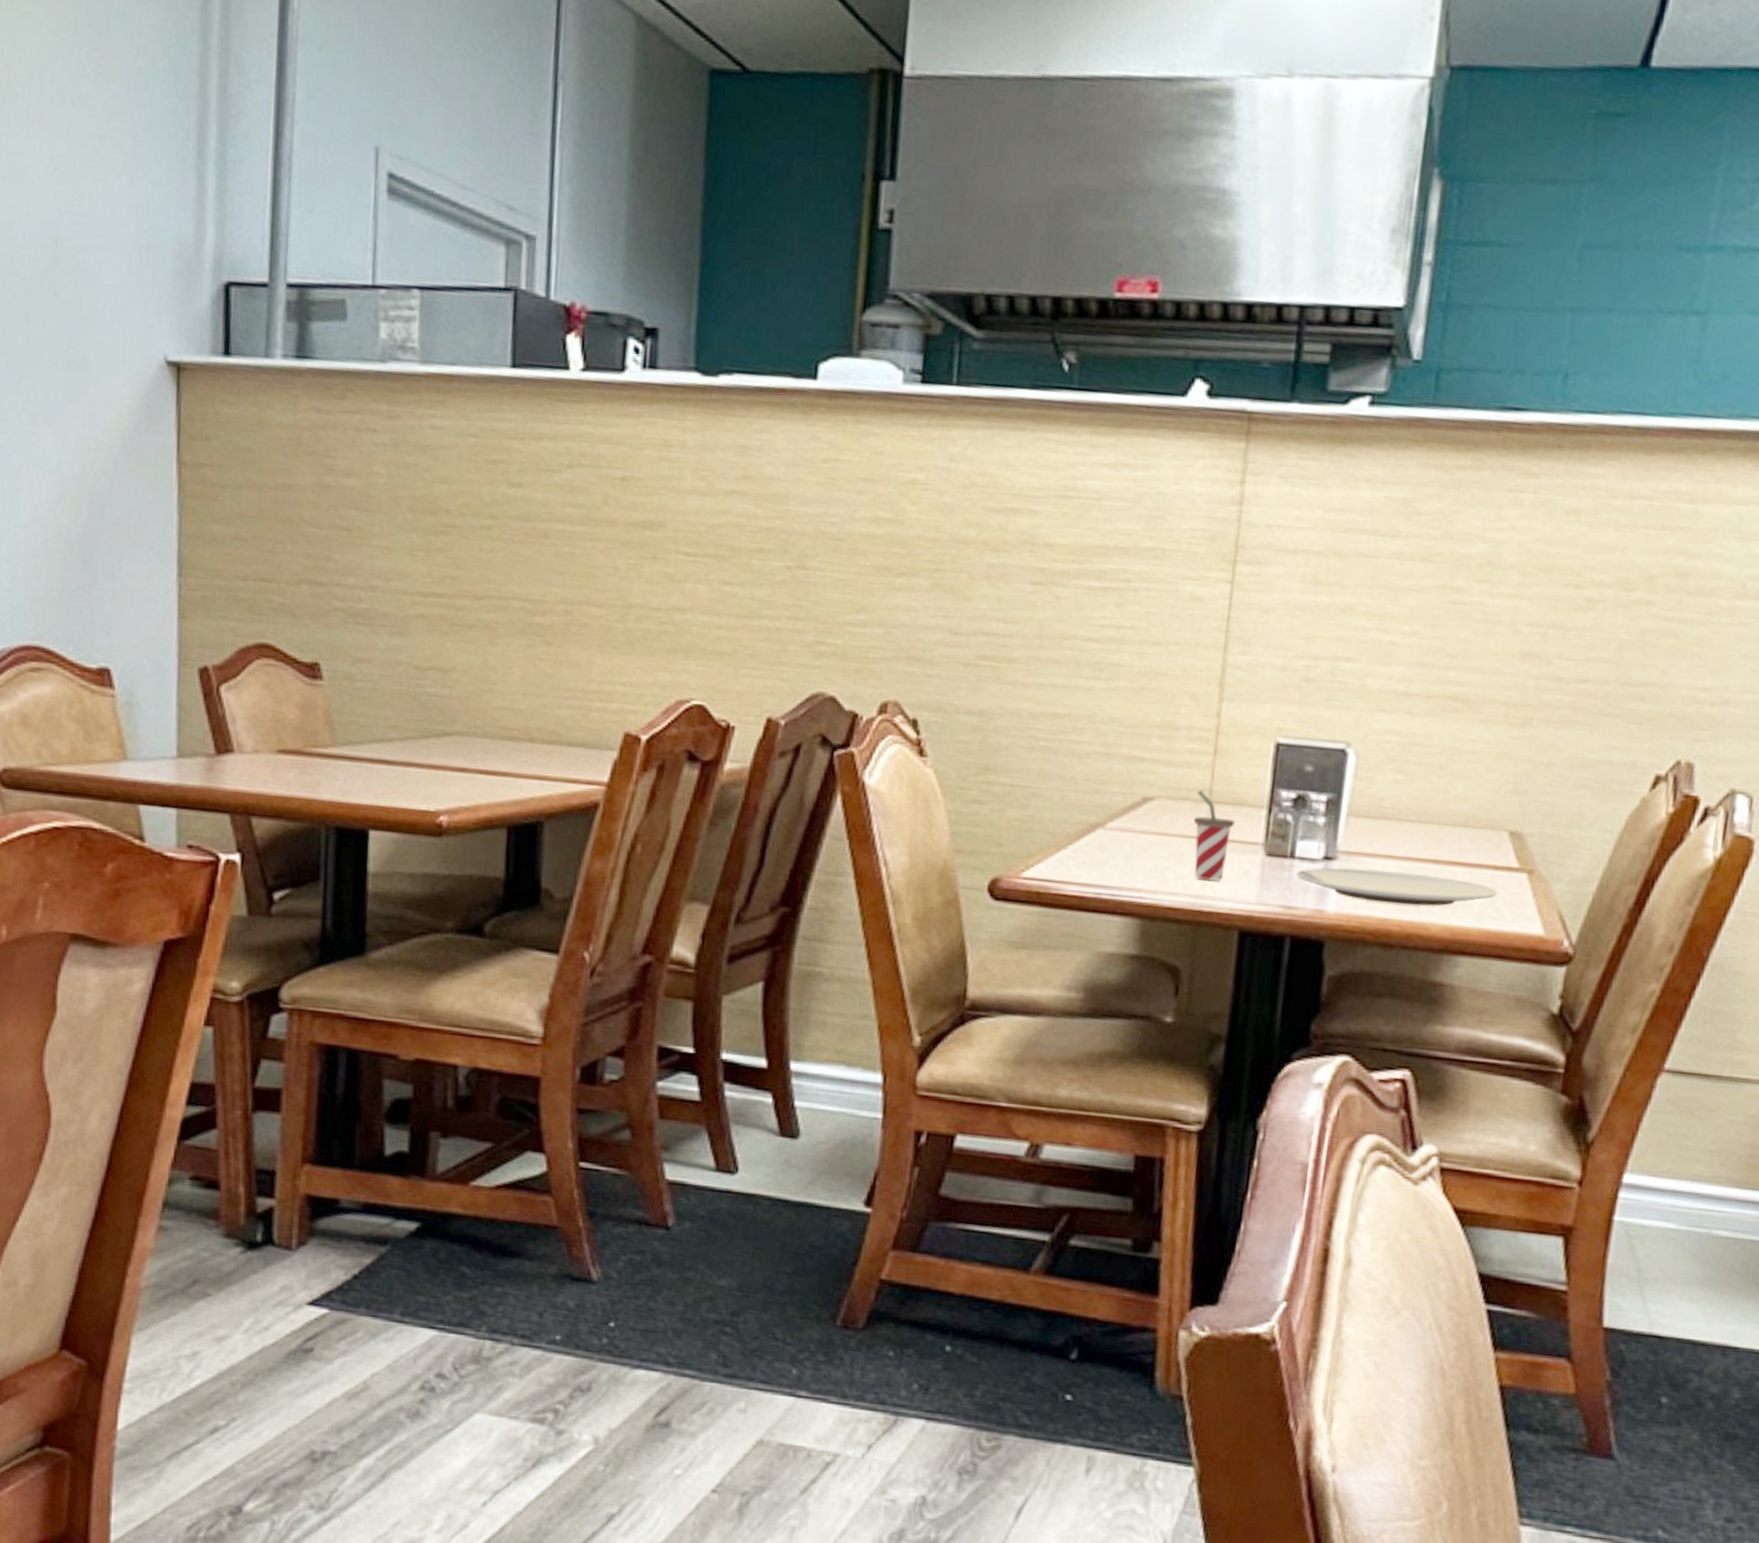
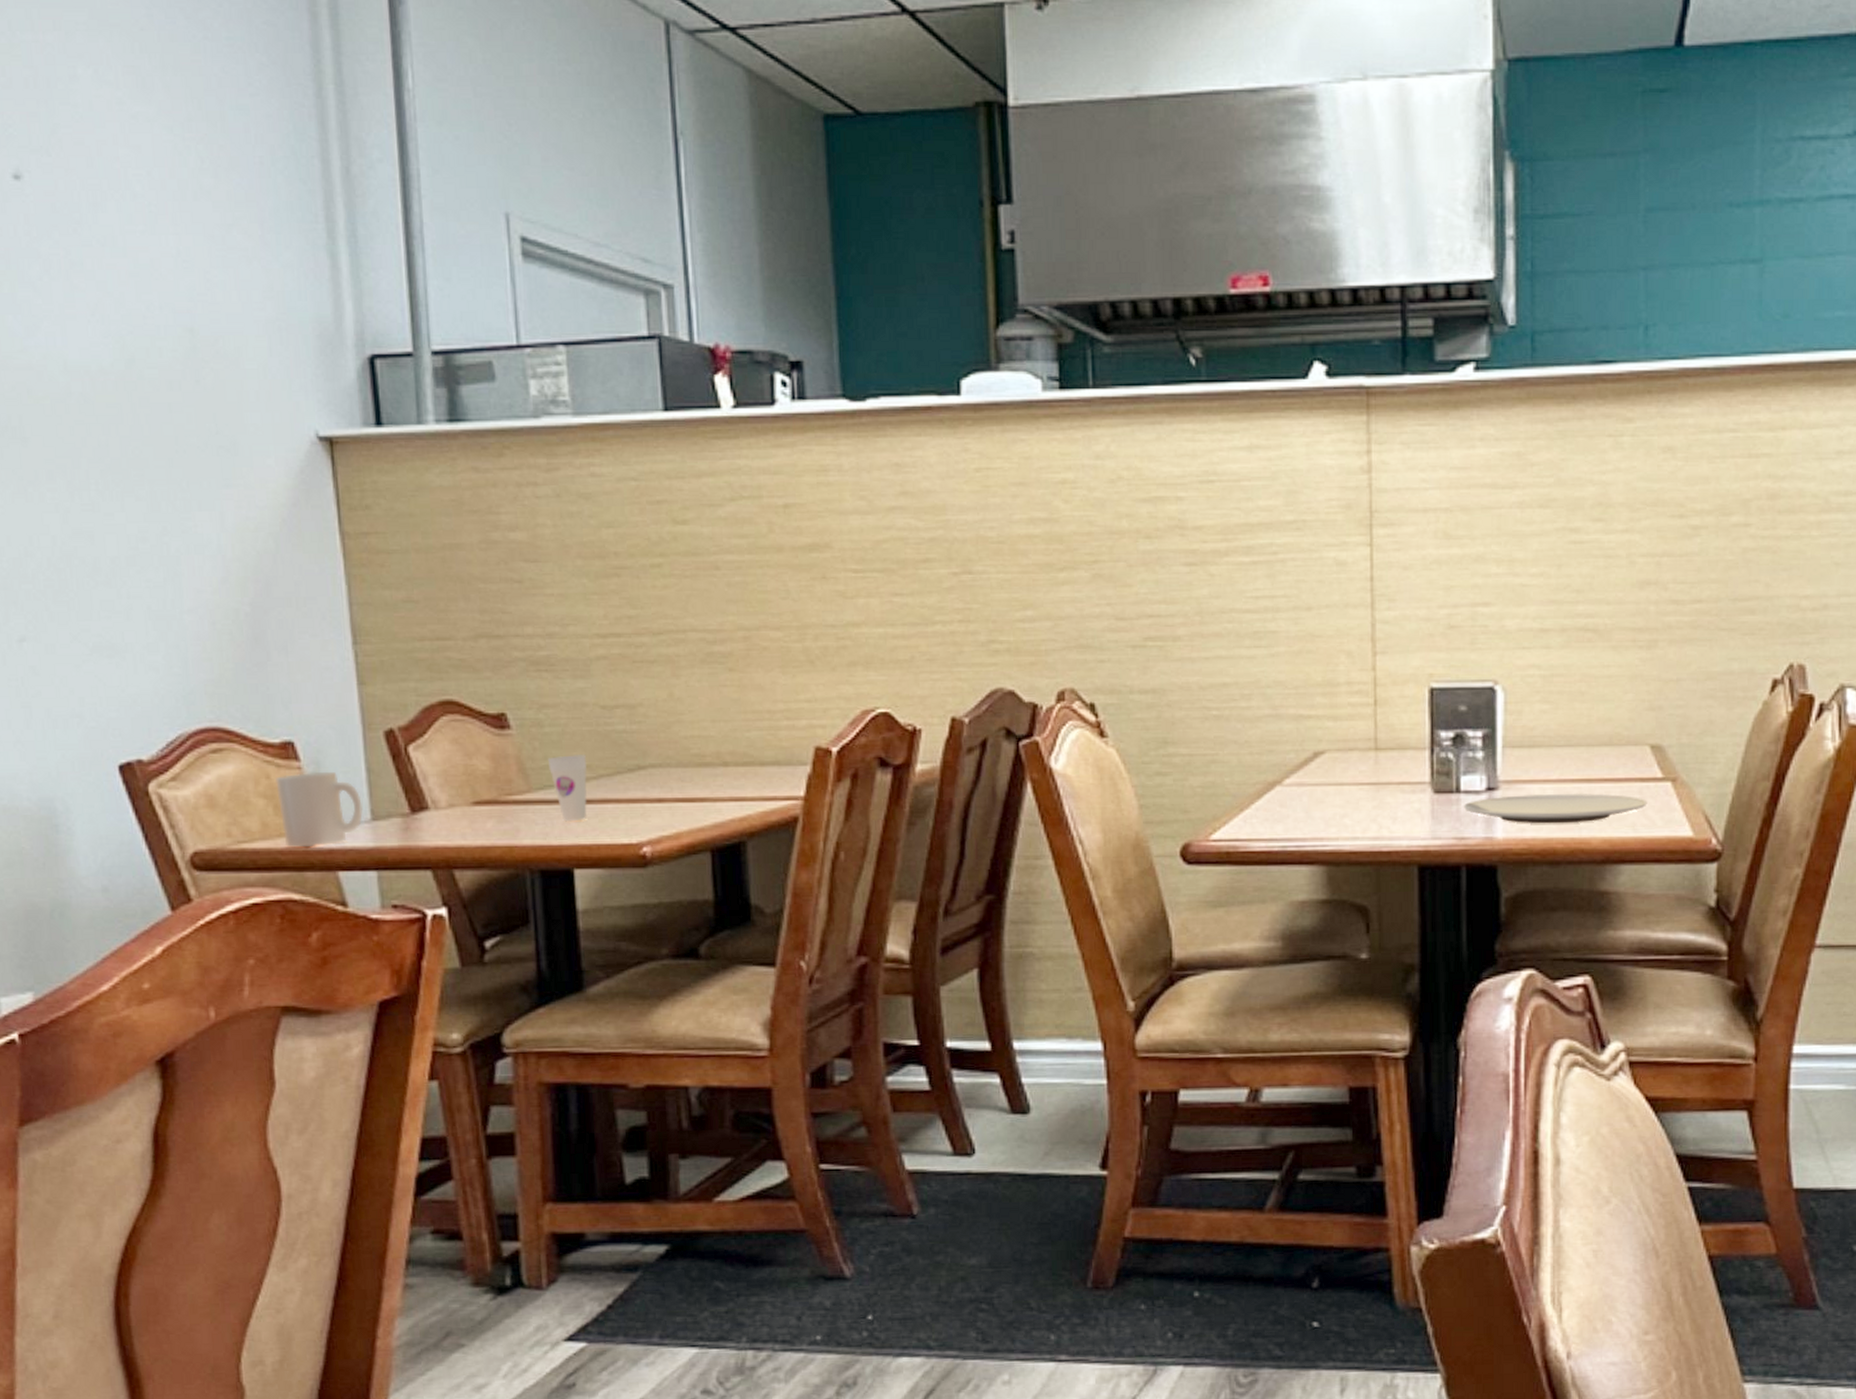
cup: none [88,701,169,778] -> present [274,771,363,848]
cup: none [355,713,394,782] -> present [547,755,588,822]
beverage cup: present [1193,790,1235,881] -> none [1363,740,1401,822]

